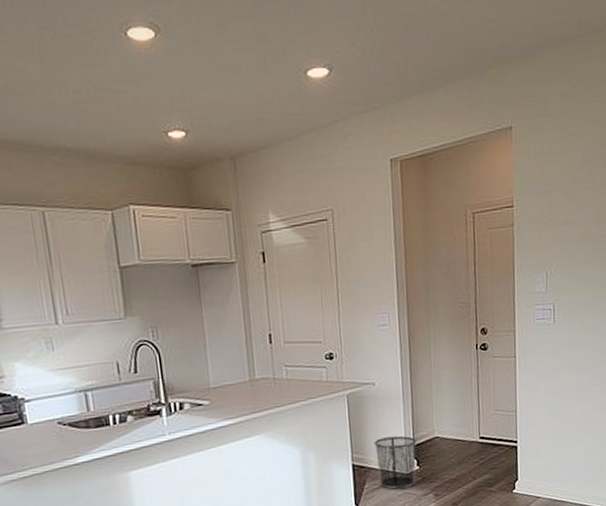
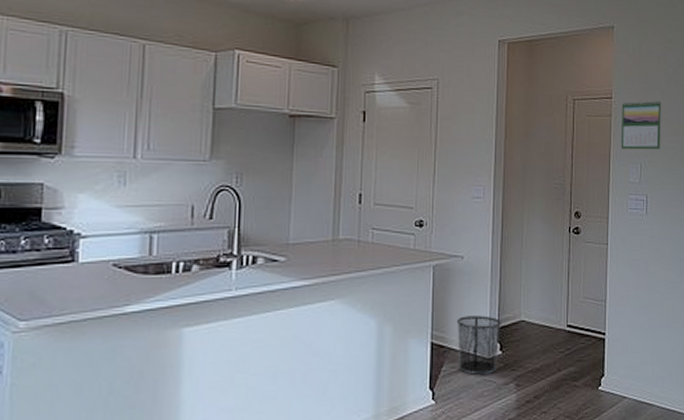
calendar: none [524,202,568,260] -> present [620,100,662,150]

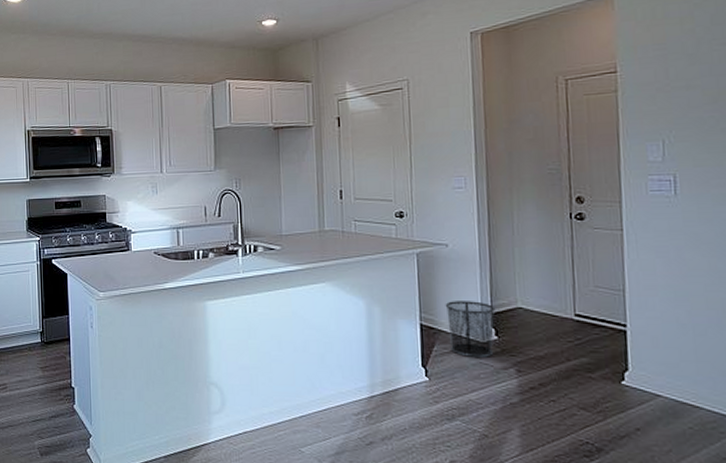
calendar: present [620,100,662,150] -> none [630,66,692,126]

